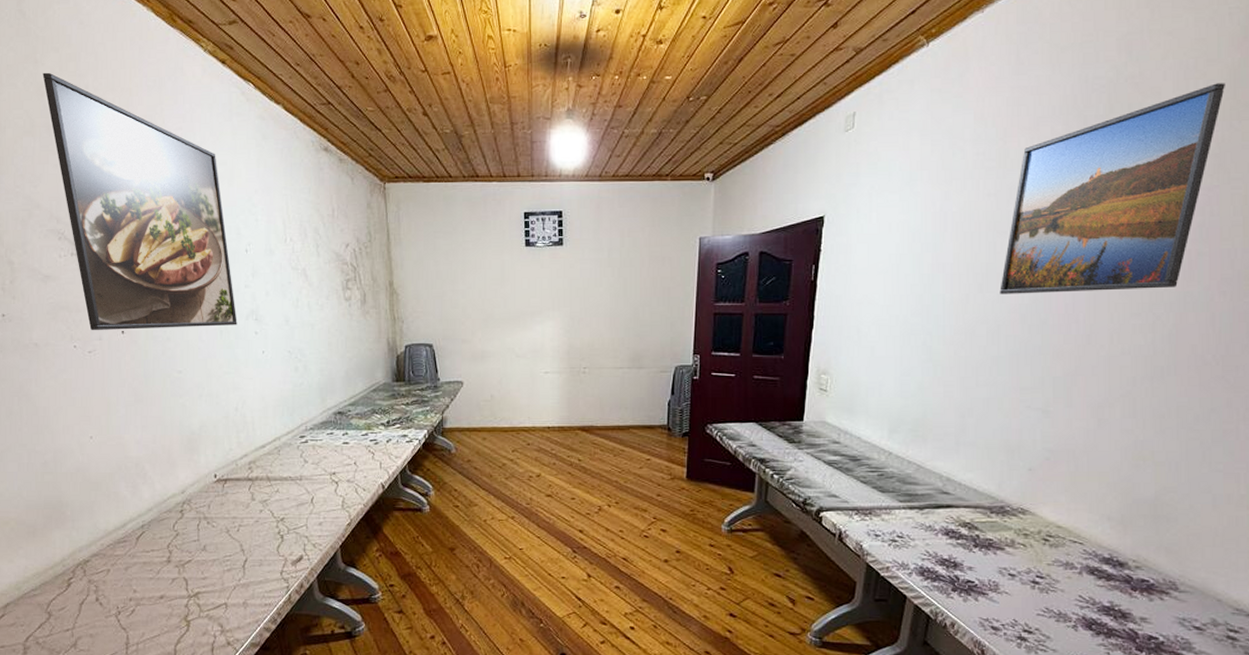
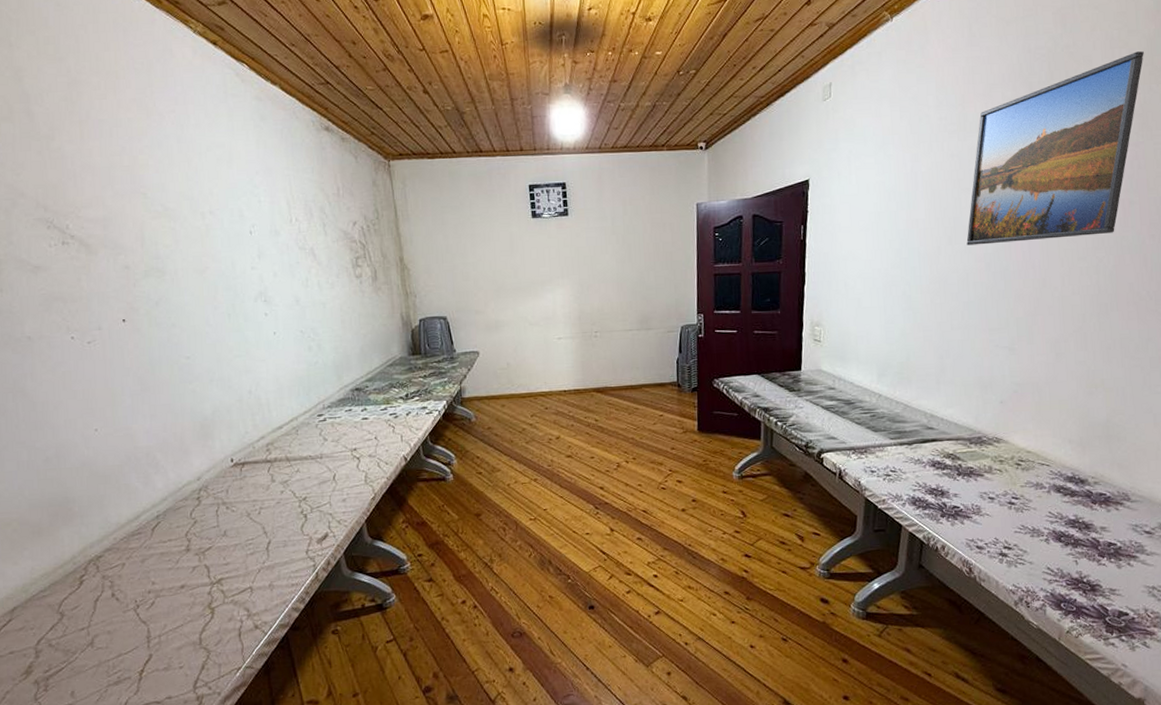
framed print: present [42,72,237,330] -> none [18,56,246,320]

